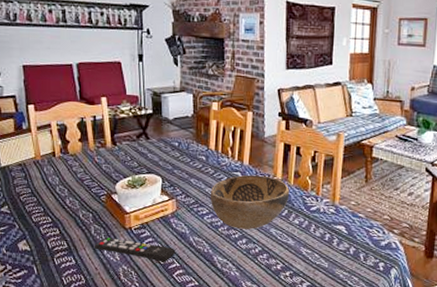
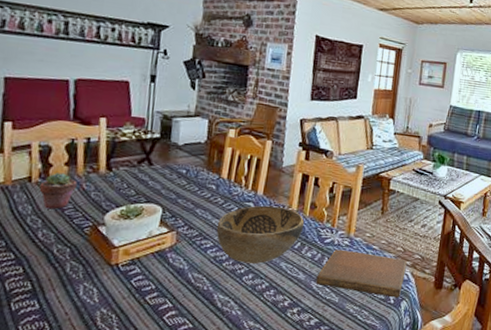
potted succulent: none [62,148,91,180] -> present [39,173,78,210]
remote control: present [94,237,176,263] -> none [67,276,170,303]
notebook: none [305,217,395,265] -> present [315,249,407,298]

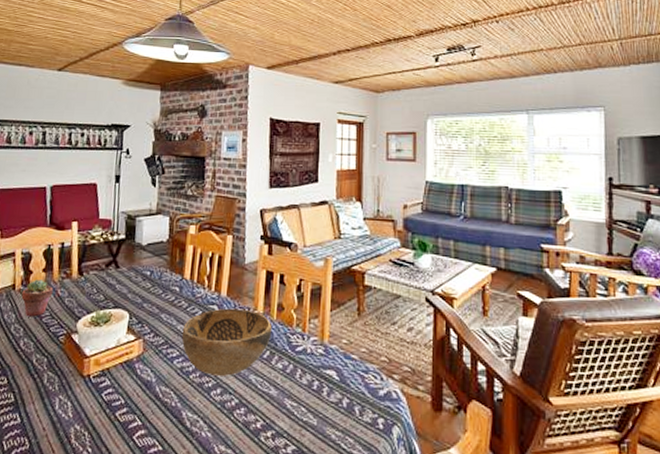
notebook: present [315,249,407,298] -> none [289,359,394,422]

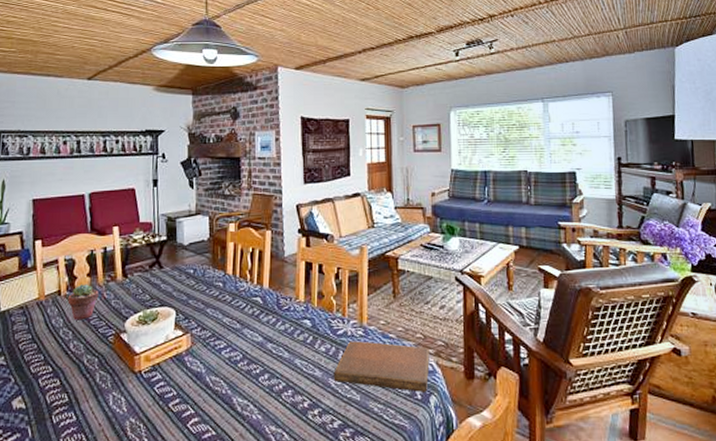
decorative bowl: present [181,308,273,376] -> none [228,299,314,362]
notebook: none [289,359,394,422] -> present [333,341,430,392]

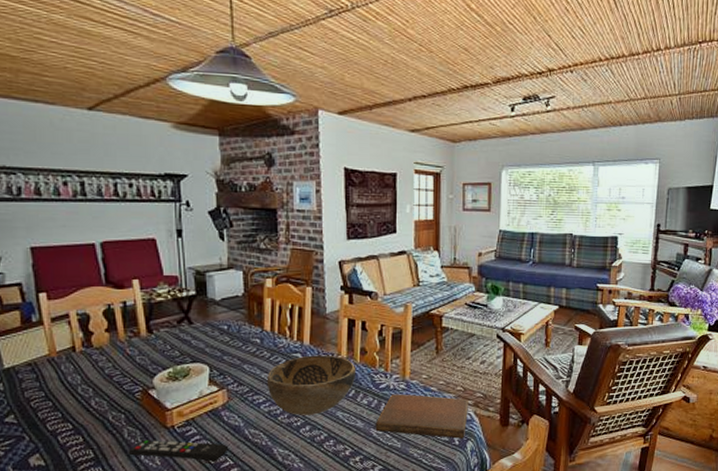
potted succulent: present [67,284,99,320] -> none [84,340,121,377]
remote control: none [98,385,191,410] -> present [128,440,229,462]
decorative bowl: none [228,299,314,362] -> present [266,355,357,415]

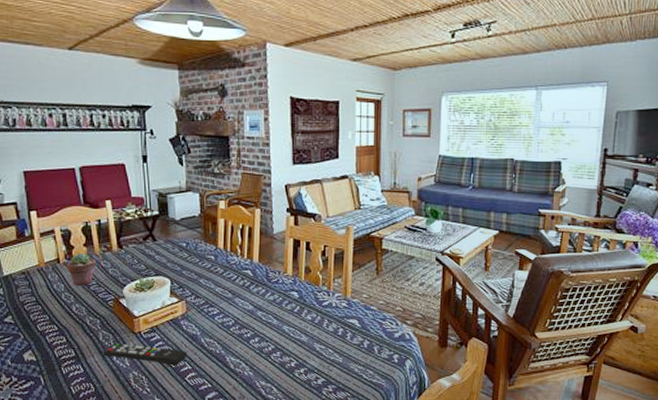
potted succulent: none [84,340,121,377] -> present [67,253,96,286]
decorative bowl: present [266,355,357,415] -> none [220,272,301,328]
notebook: present [375,394,468,439] -> none [318,311,407,357]

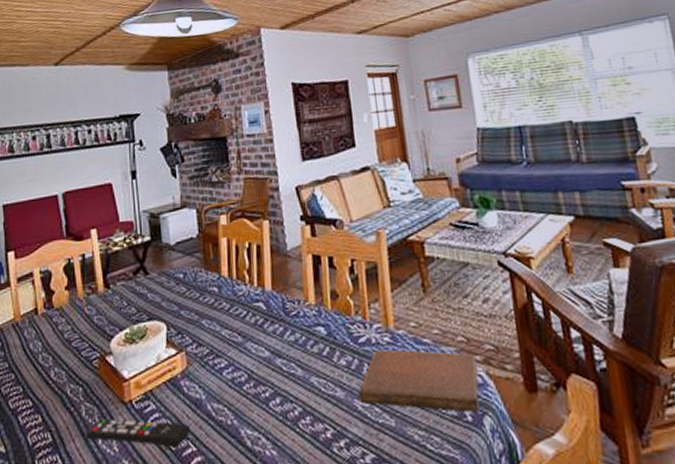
potted succulent: present [67,253,96,286] -> none [45,299,79,343]
notebook: none [318,311,407,357] -> present [359,349,480,413]

